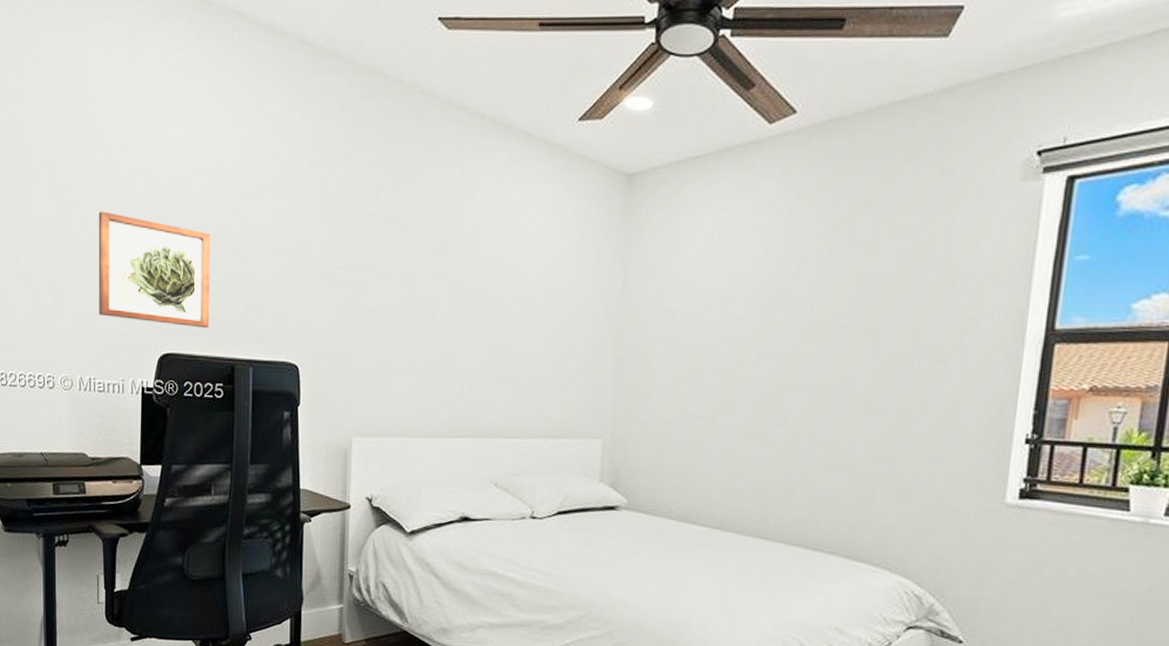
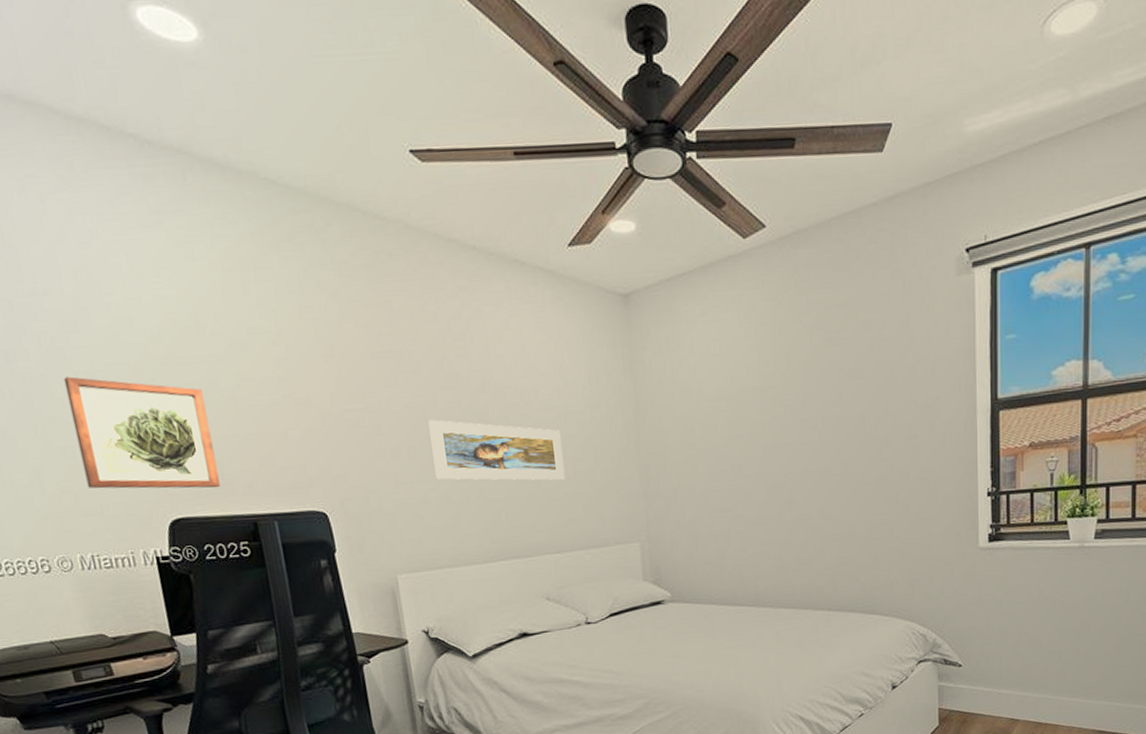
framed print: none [407,284,538,361] -> present [428,419,566,481]

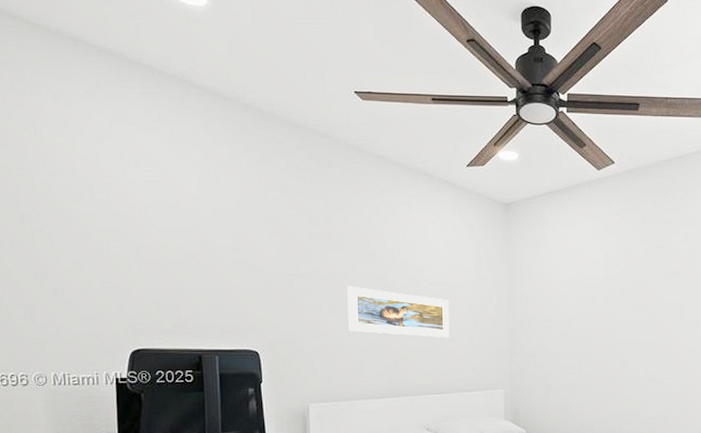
wall art: present [63,376,221,489] -> none [64,235,177,327]

